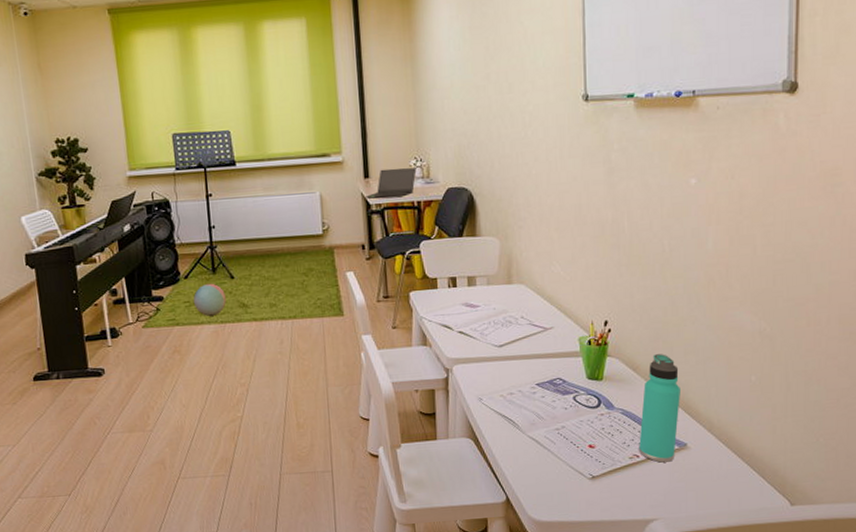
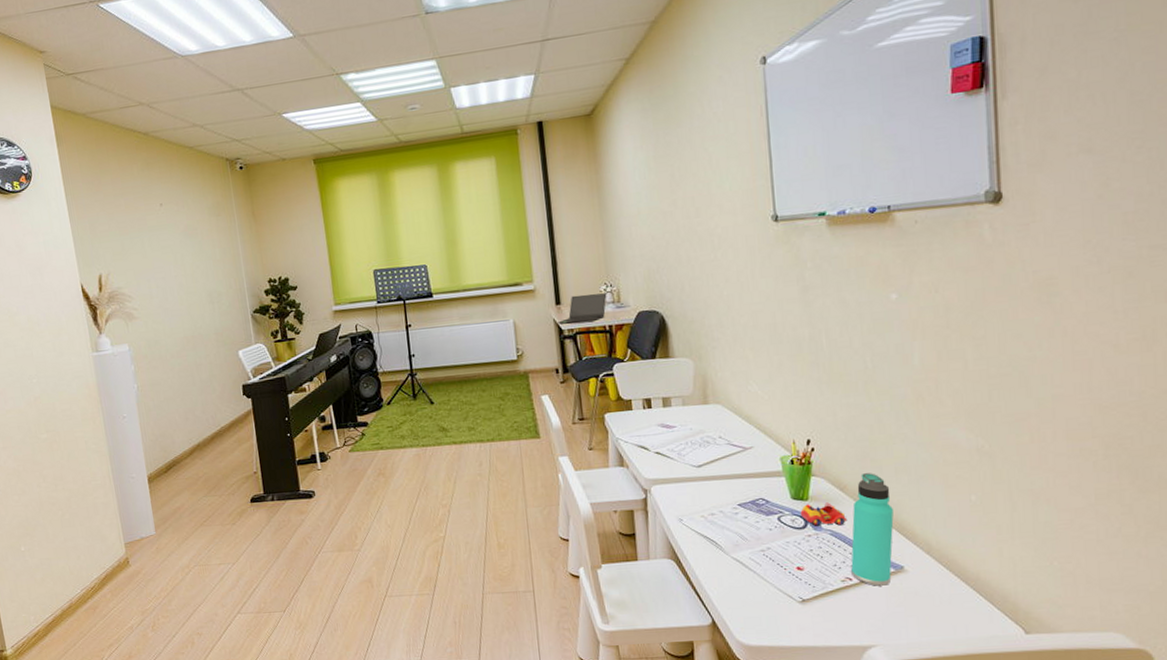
ball: present [193,283,226,316] -> none [395,408,427,440]
toy car: none [595,382,638,406] -> present [800,502,848,526]

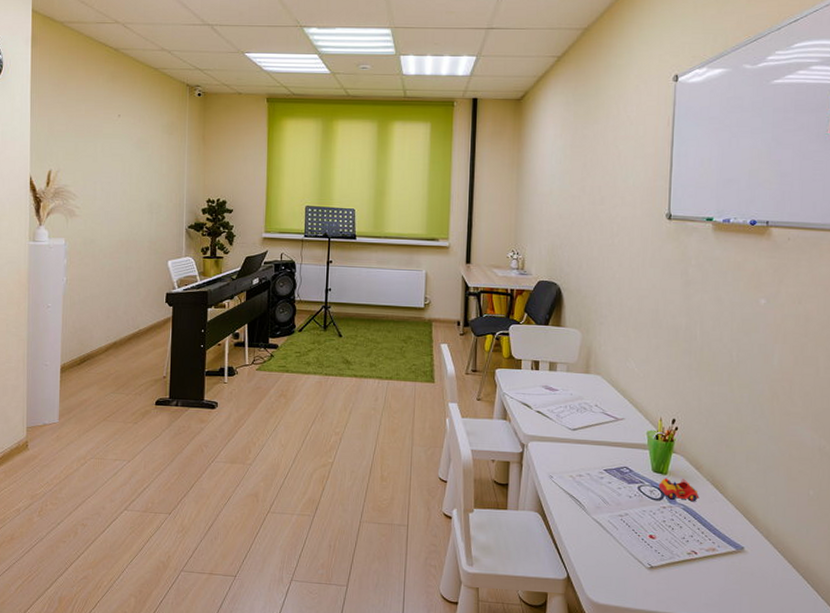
laptop: present [558,293,607,325] -> none [466,257,513,284]
thermos bottle: present [851,473,894,586] -> none [697,457,741,563]

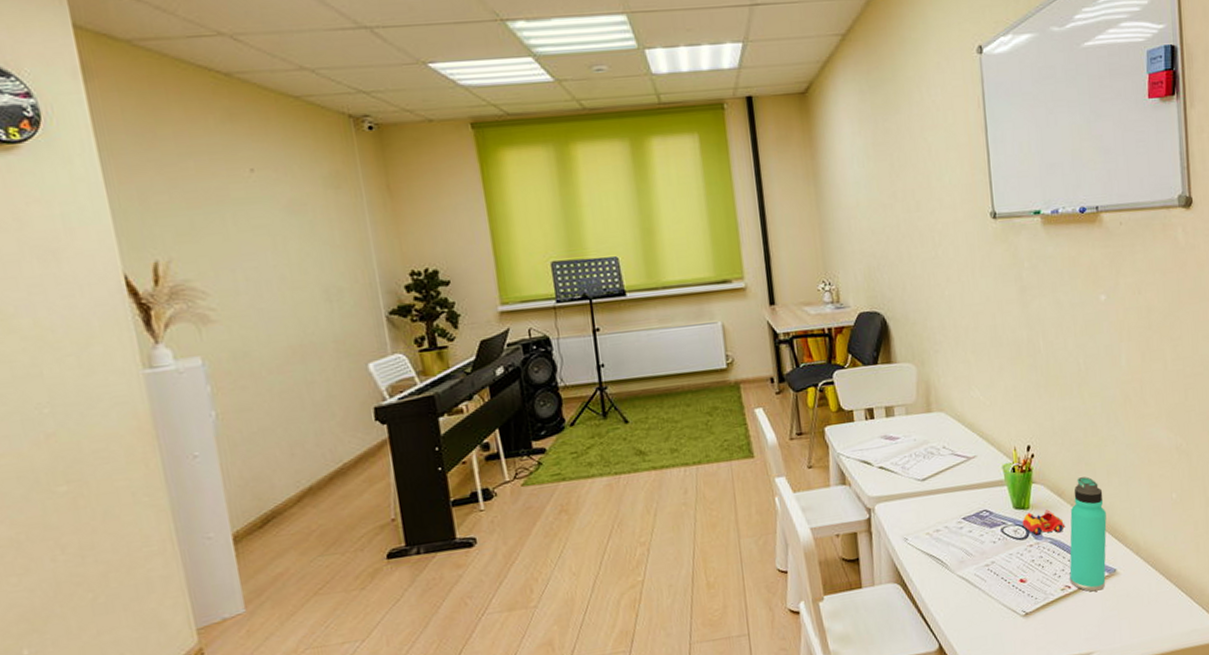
thermos bottle: none [697,457,741,563] -> present [1069,476,1107,592]

